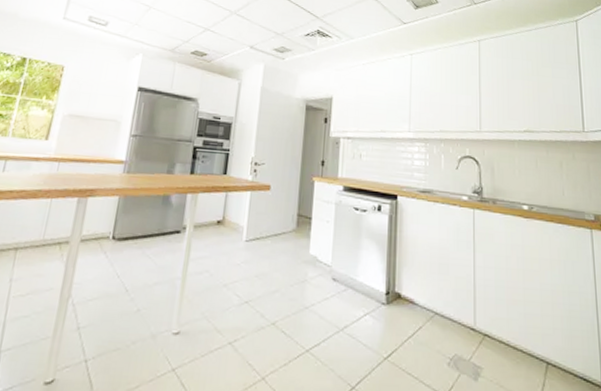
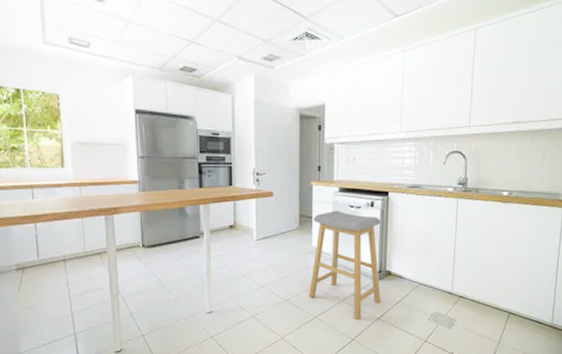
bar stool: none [301,212,389,360] -> present [309,210,381,321]

